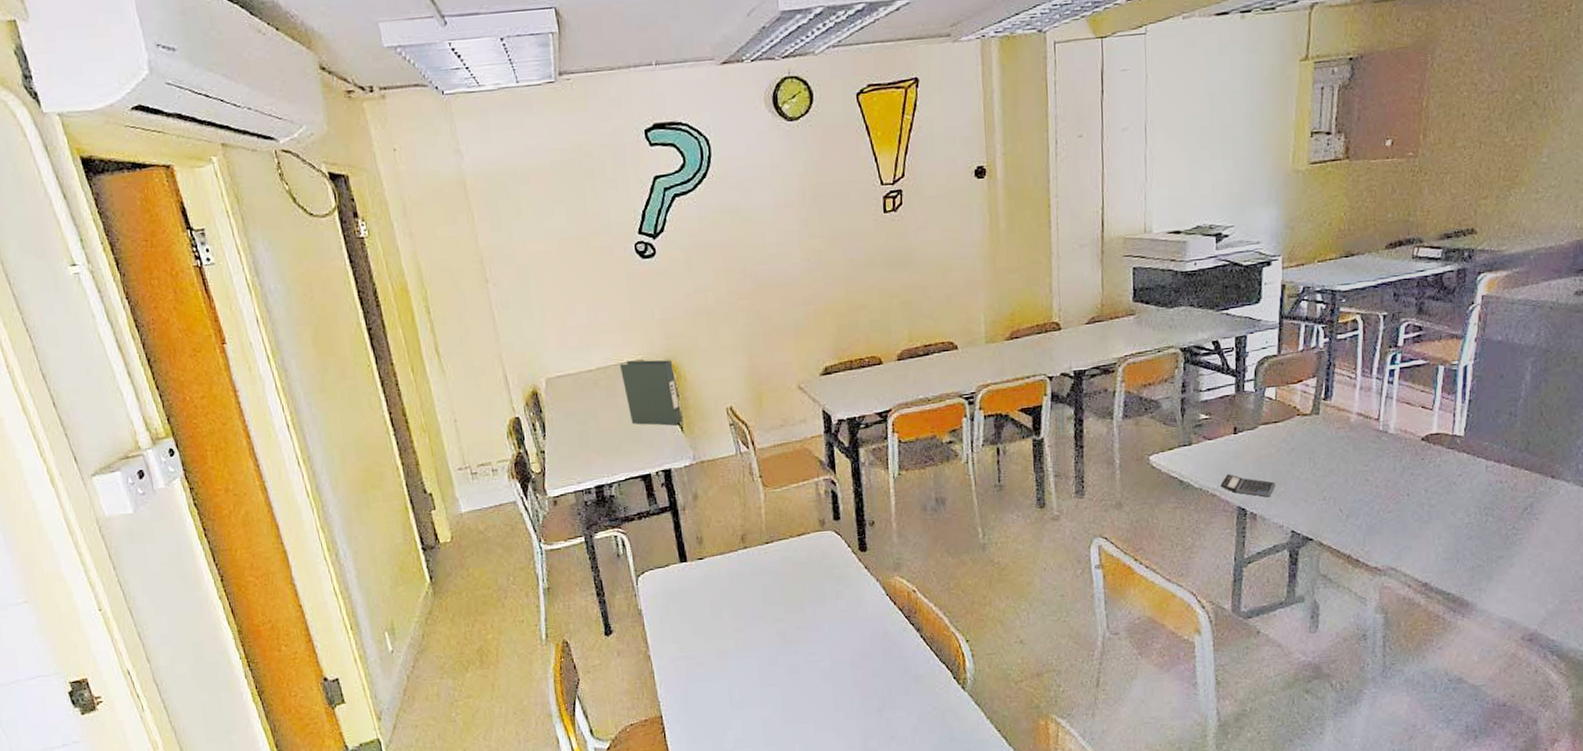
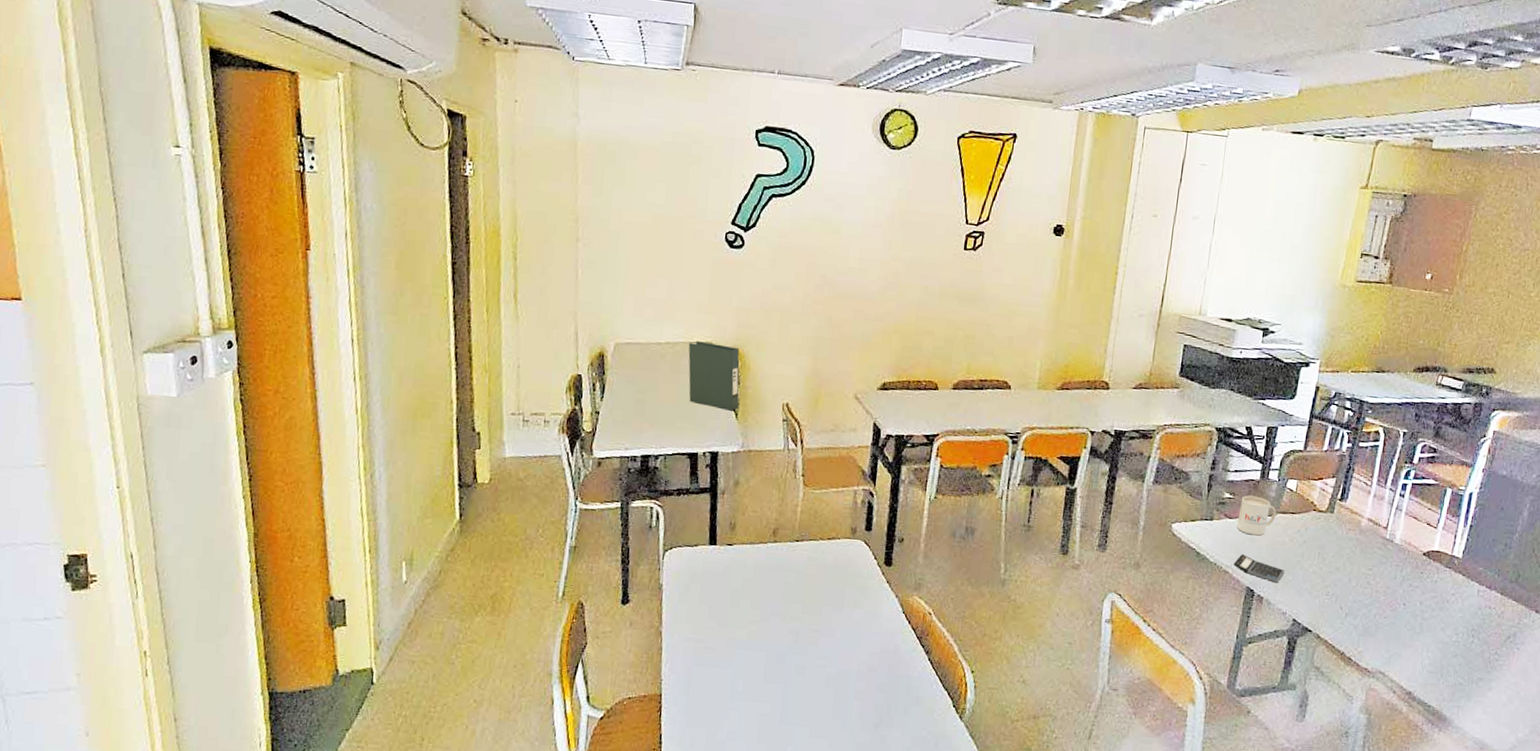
mug: none [1217,411,1259,453] -> present [1236,495,1277,536]

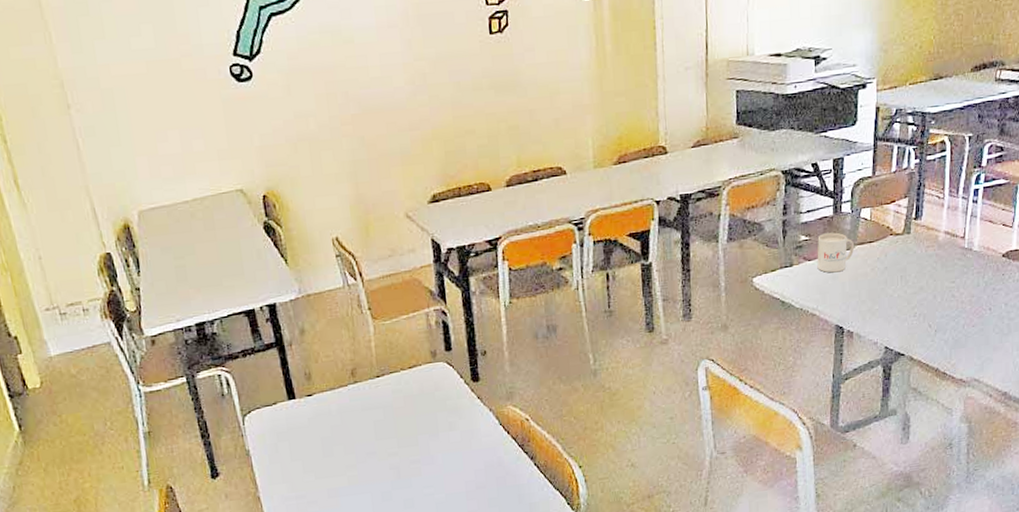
binder: present [688,341,740,411] -> none [217,189,287,258]
calculator: present [1233,553,1285,583] -> none [819,293,871,315]

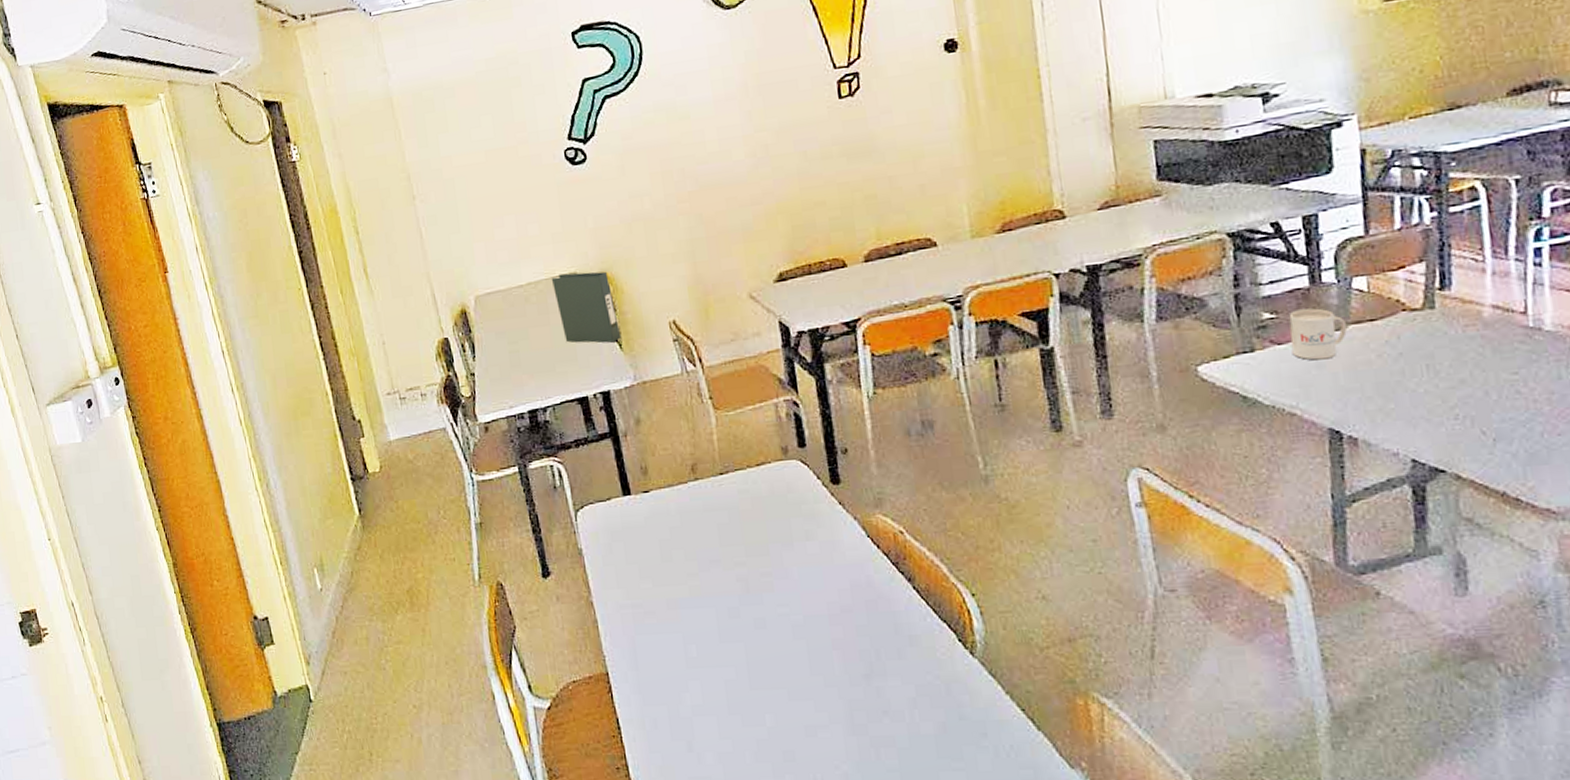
binder: none [217,189,287,258] -> present [551,271,622,343]

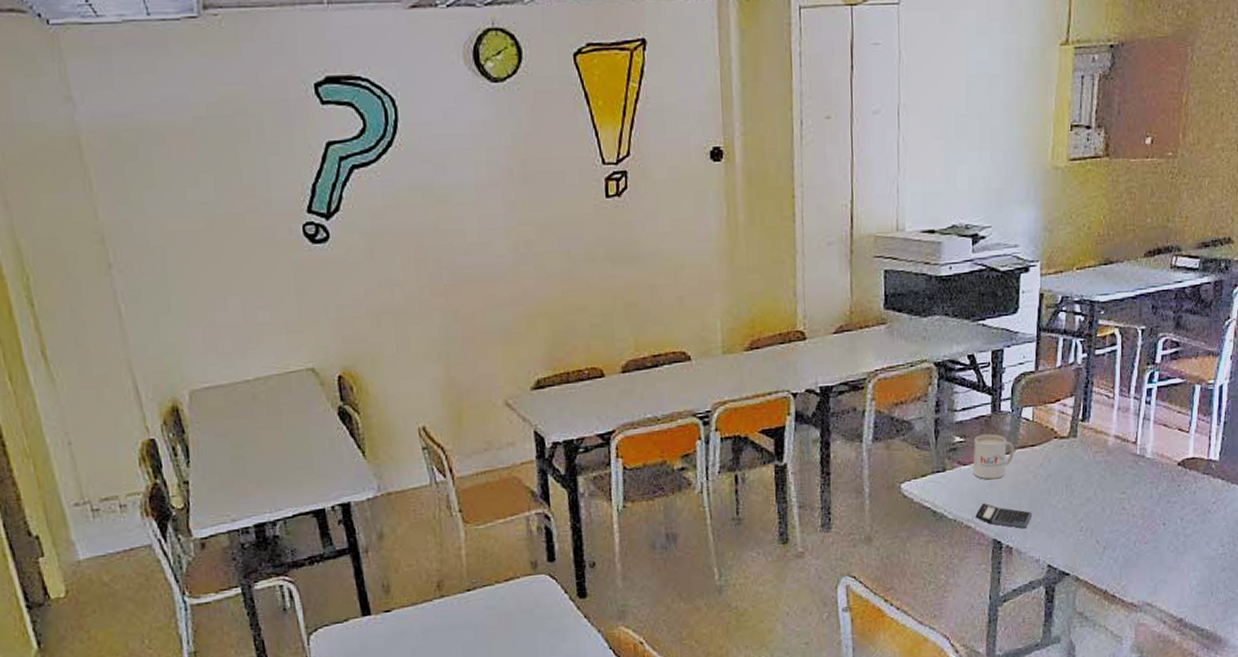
binder: present [551,271,622,343] -> none [284,368,365,450]
calculator: none [1300,386,1382,417] -> present [975,502,1032,529]

